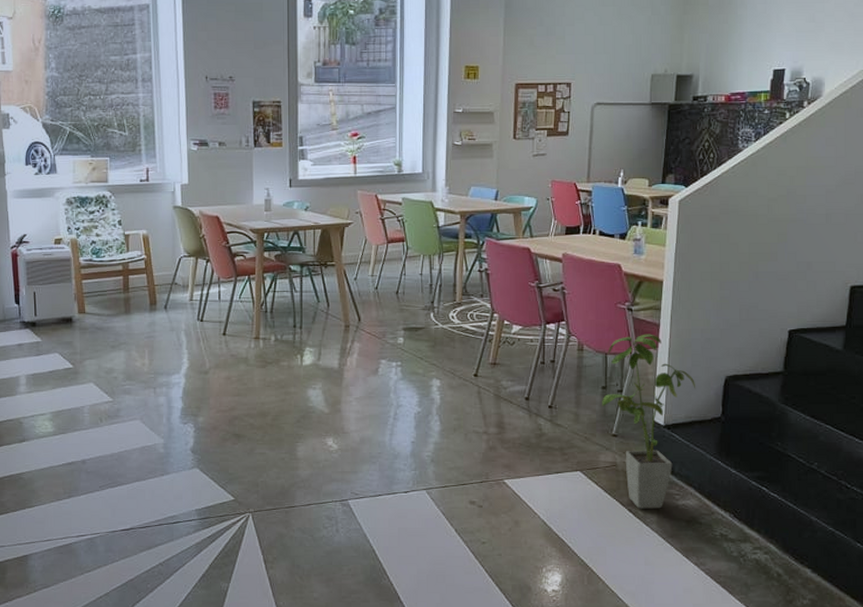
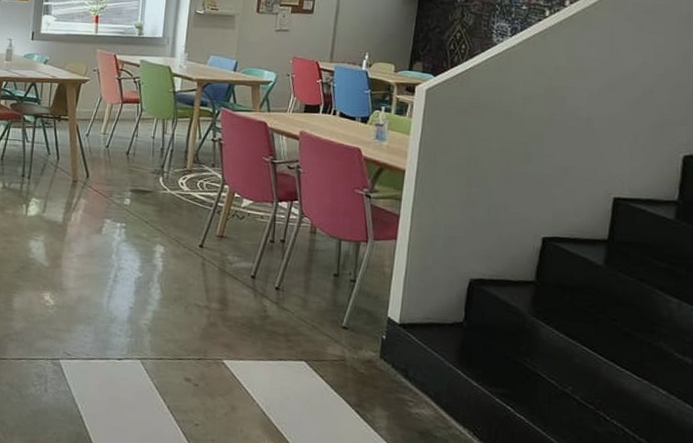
house plant: present [602,334,695,509] -> none [333,223,436,414]

